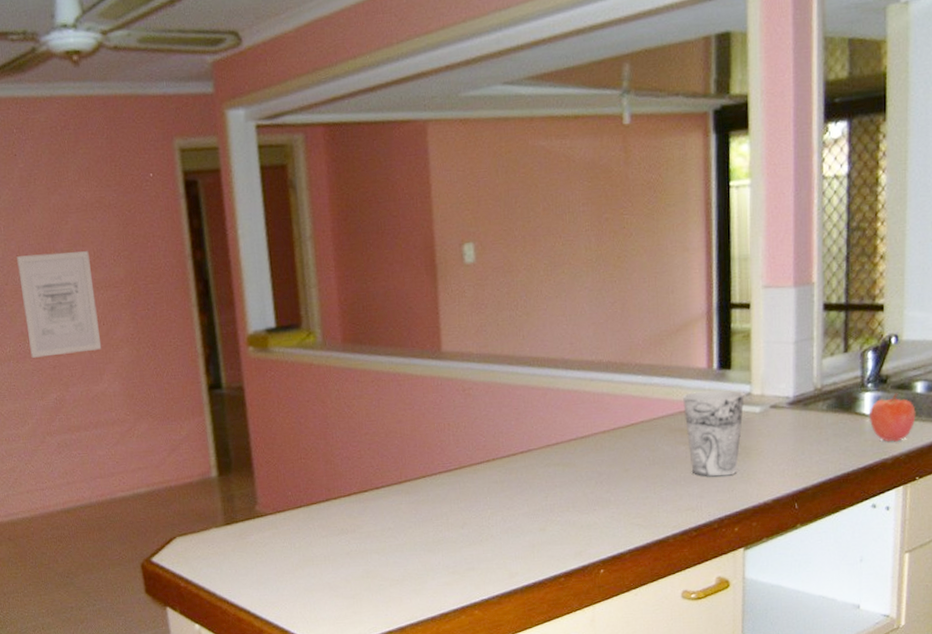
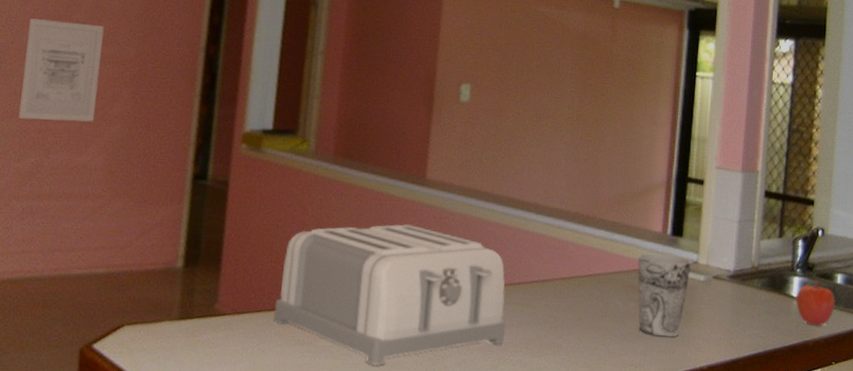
toaster: none [312,401,549,543] -> present [273,224,506,365]

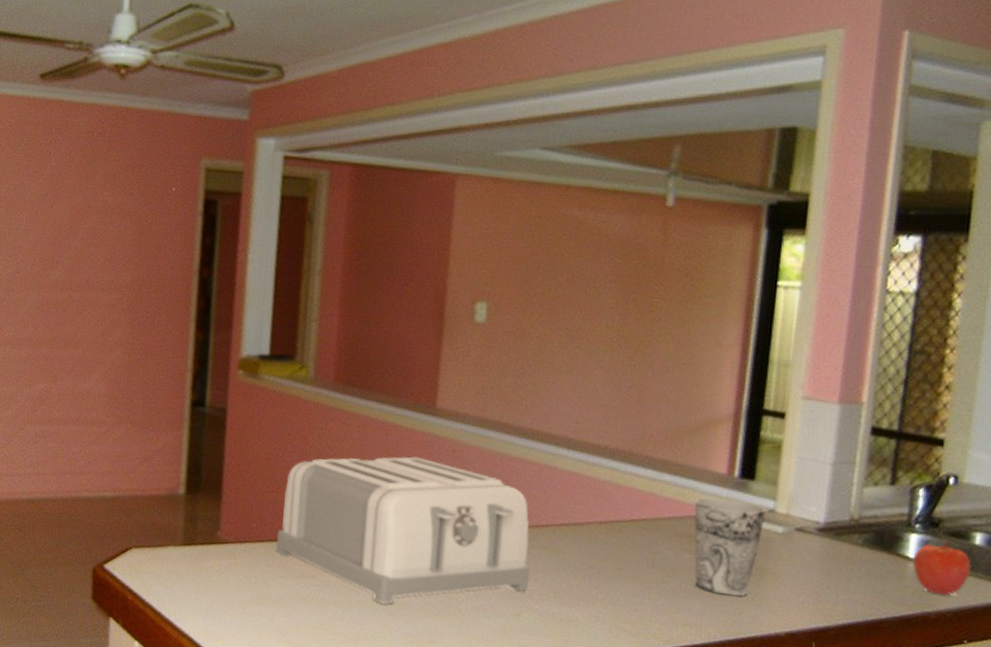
wall art: present [18,18,104,122] -> none [27,247,101,349]

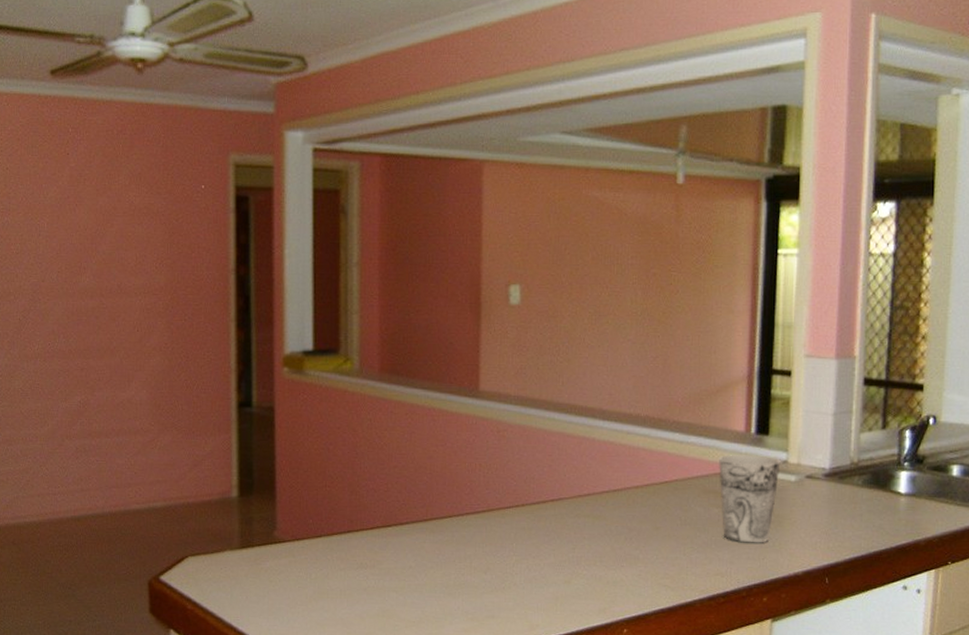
toaster: present [275,456,530,604] -> none [334,440,577,585]
apple: present [912,540,972,596] -> none [903,474,951,524]

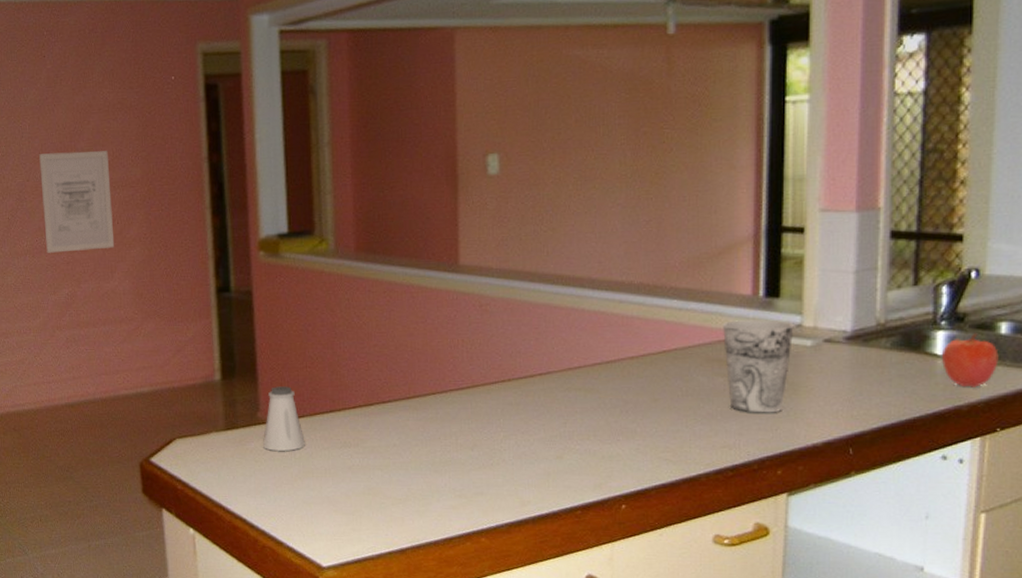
wall art: none [57,254,133,358] -> present [39,151,115,253]
saltshaker: none [279,505,321,571] -> present [263,386,305,451]
apple: none [903,474,951,524] -> present [941,333,999,387]

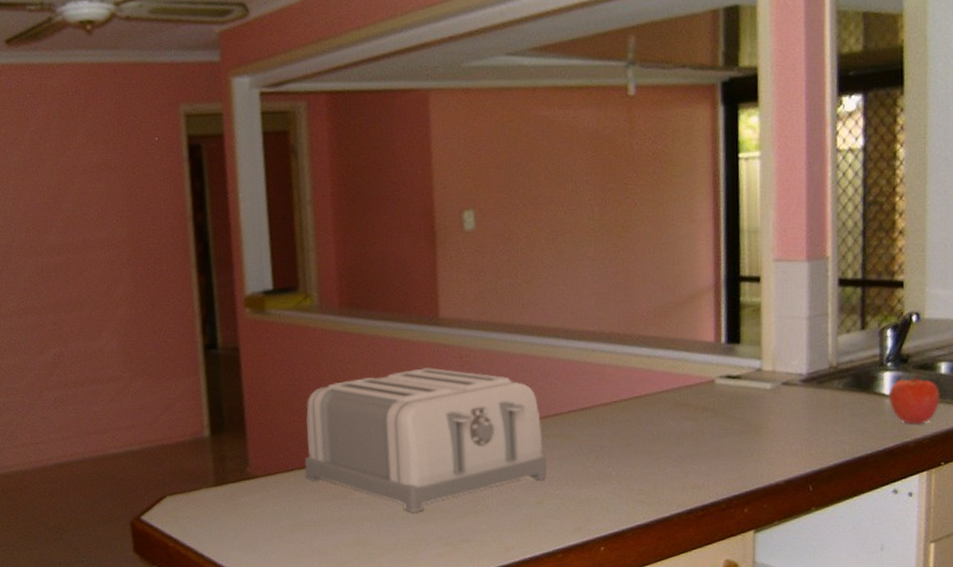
wall art: present [39,151,115,253] -> none [24,211,102,314]
saltshaker: present [263,386,305,451] -> none [253,441,295,505]
toaster: none [316,316,568,462] -> present [304,367,547,512]
cup: present [723,319,794,413] -> none [689,365,755,455]

